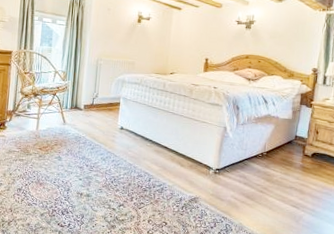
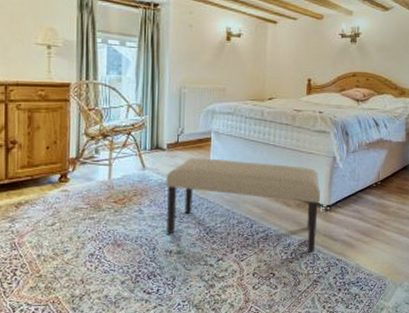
bench: none [79,118,211,209] -> present [165,158,320,253]

